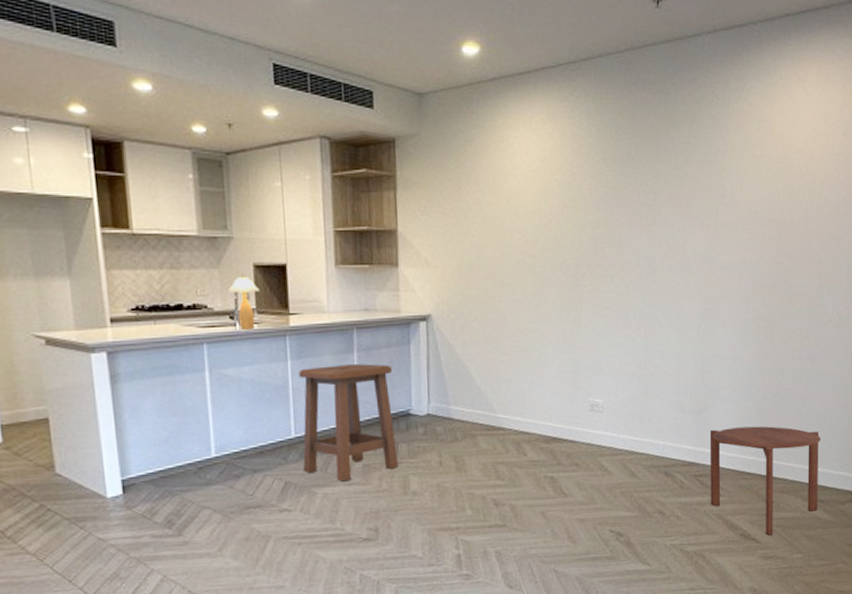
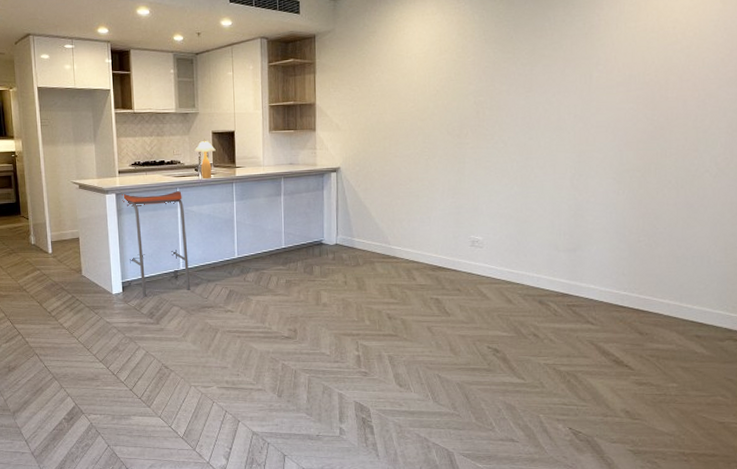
bar stool: none [117,347,228,499] -> present [122,191,191,297]
stool: present [299,364,398,482] -> none [241,204,312,293]
side table: present [709,426,821,536] -> none [582,265,698,364]

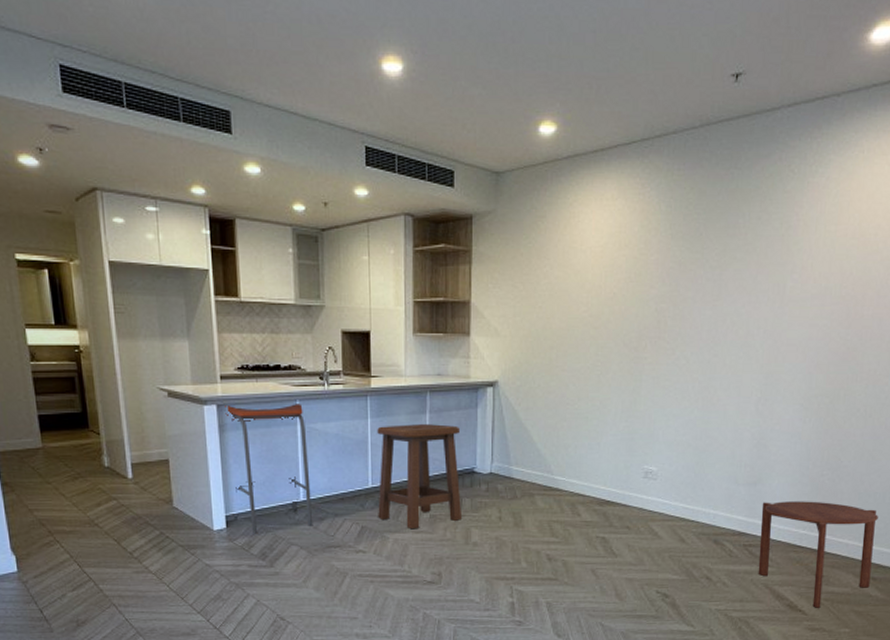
table lamp: present [194,139,216,180] -> none [318,339,346,391]
stool: none [241,204,312,293] -> present [377,424,461,530]
side table: none [582,265,698,364] -> present [758,501,878,608]

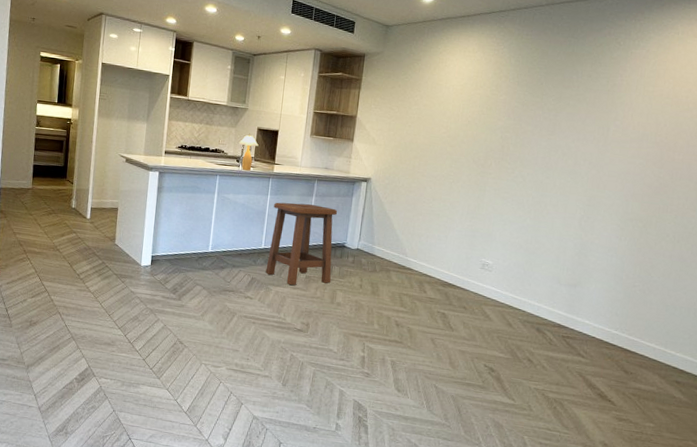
bar stool: present [225,404,313,534] -> none [157,173,221,273]
table lamp: none [318,339,346,391] -> present [238,133,259,172]
side table: present [758,501,878,608] -> none [573,302,683,401]

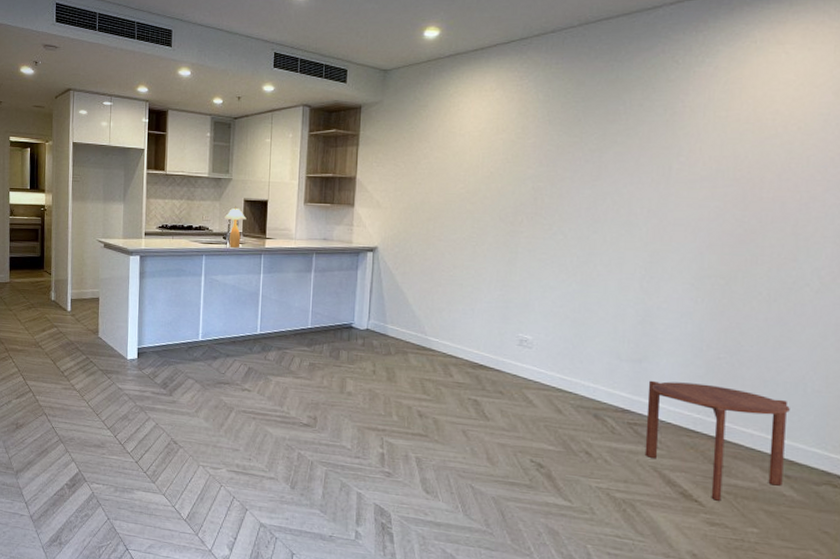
stool: present [265,202,338,286] -> none [263,281,341,375]
side table: none [573,302,683,401] -> present [644,380,790,501]

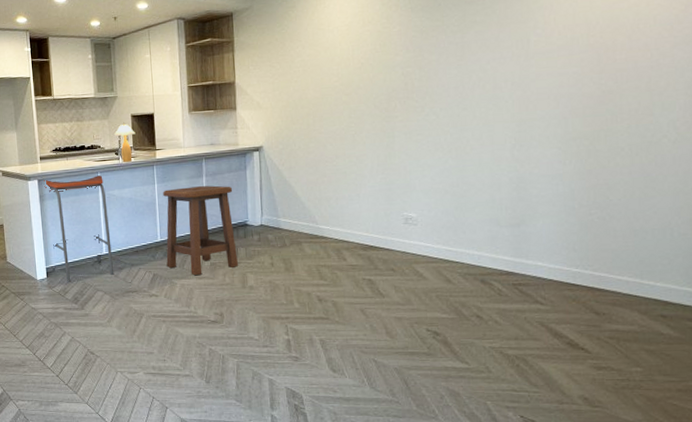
bar stool: none [143,257,209,366] -> present [44,175,114,282]
stool: none [263,281,341,375] -> present [163,185,238,276]
side table: present [644,380,790,501] -> none [528,239,660,346]

